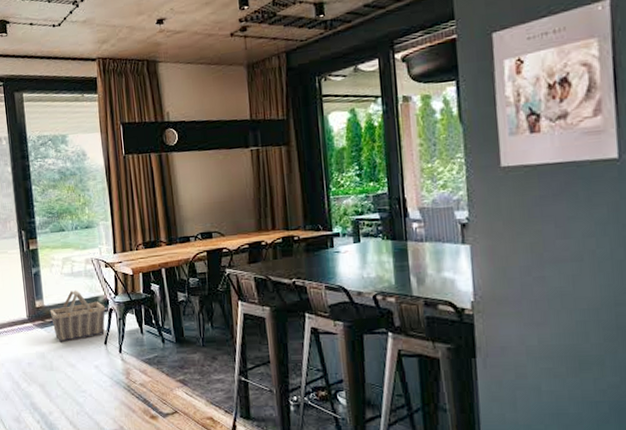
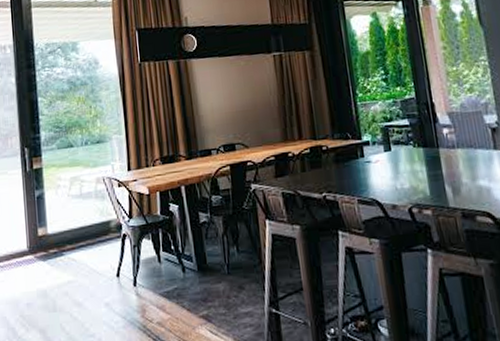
basket: present [49,289,105,343] -> none [54,213,118,278]

